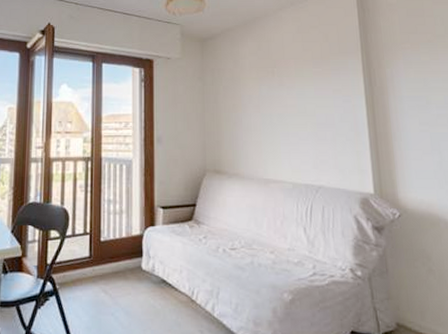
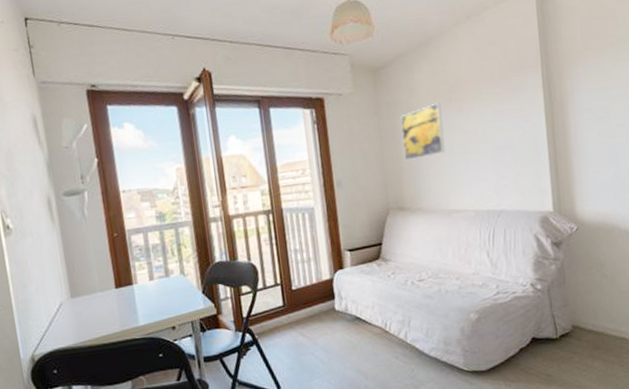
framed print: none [224,75,265,127] -> present [400,102,445,161]

